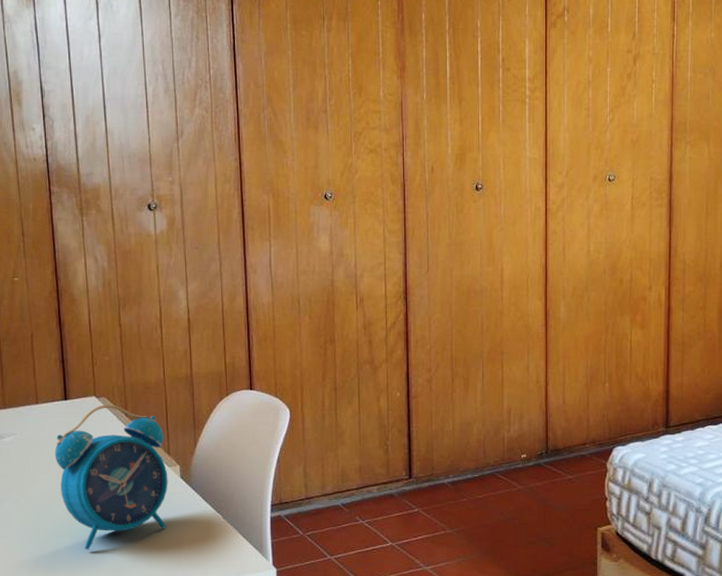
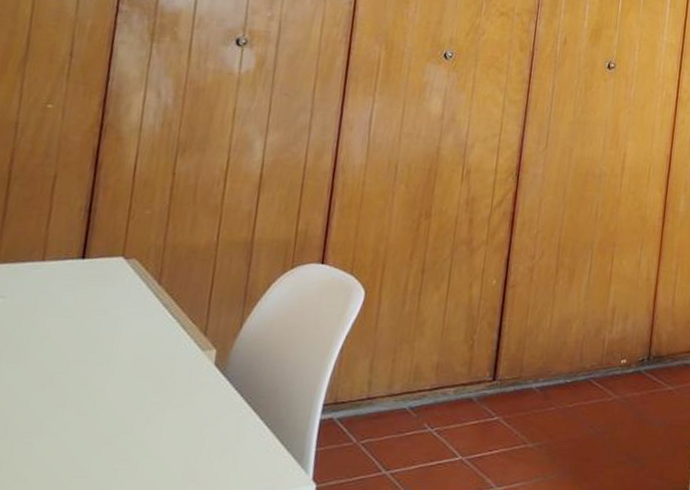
alarm clock: present [54,405,168,551] -> none [50,268,204,454]

